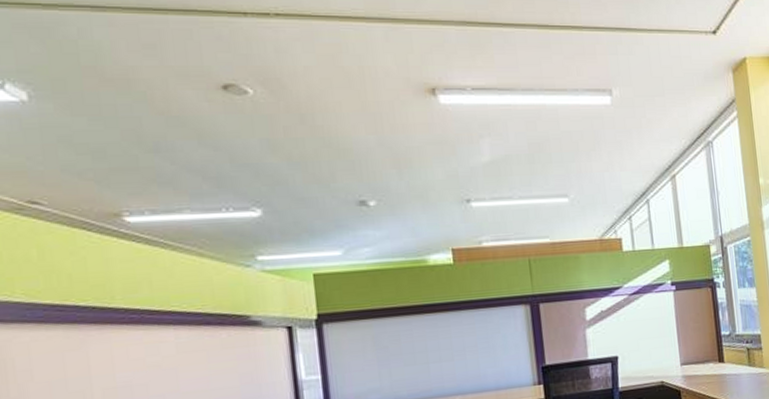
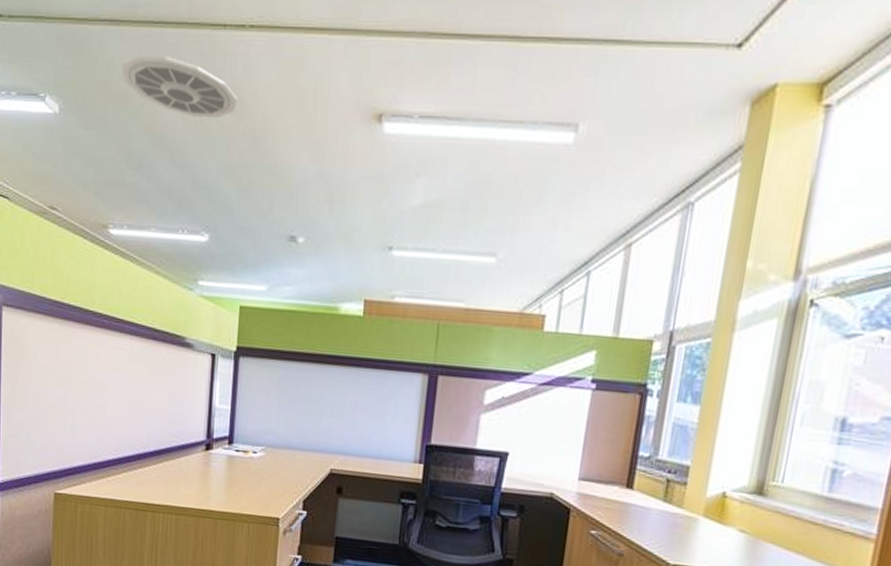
ceiling vent: none [115,40,274,98] -> present [121,55,238,118]

